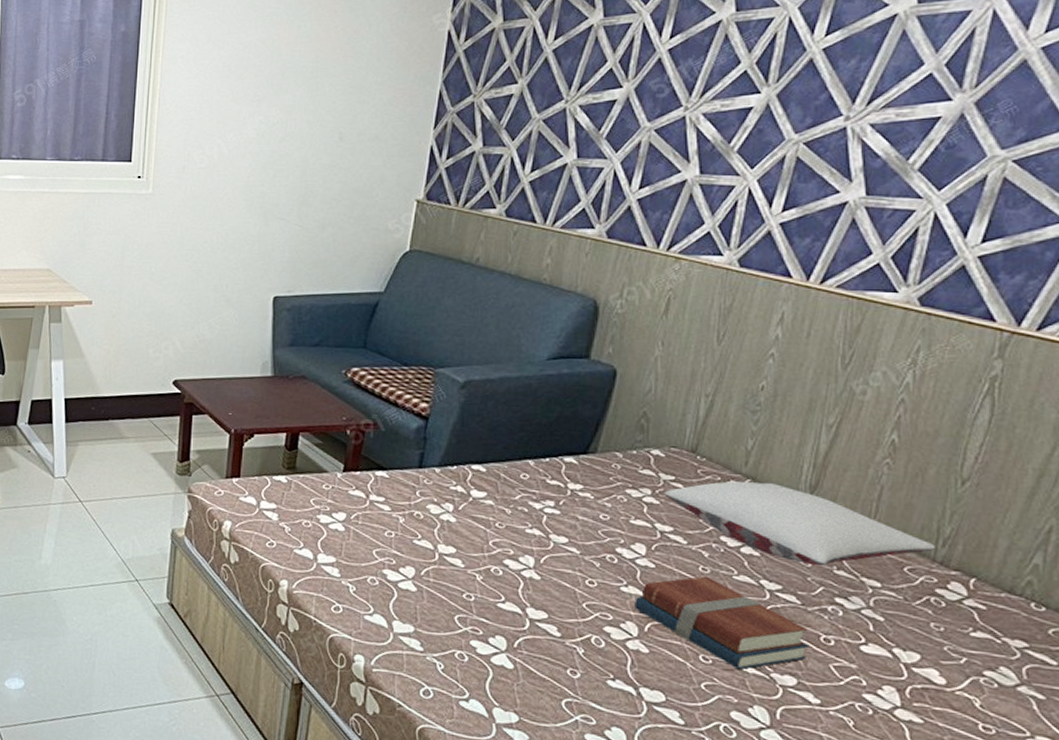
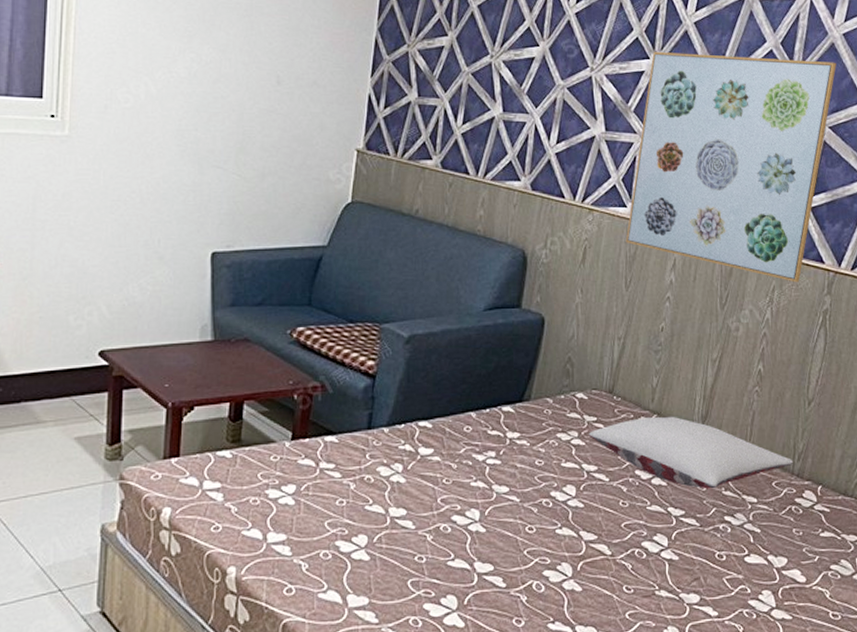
books: present [635,576,810,670] -> none [568,509,708,595]
wall art: none [720,82,1029,343] -> present [625,52,837,283]

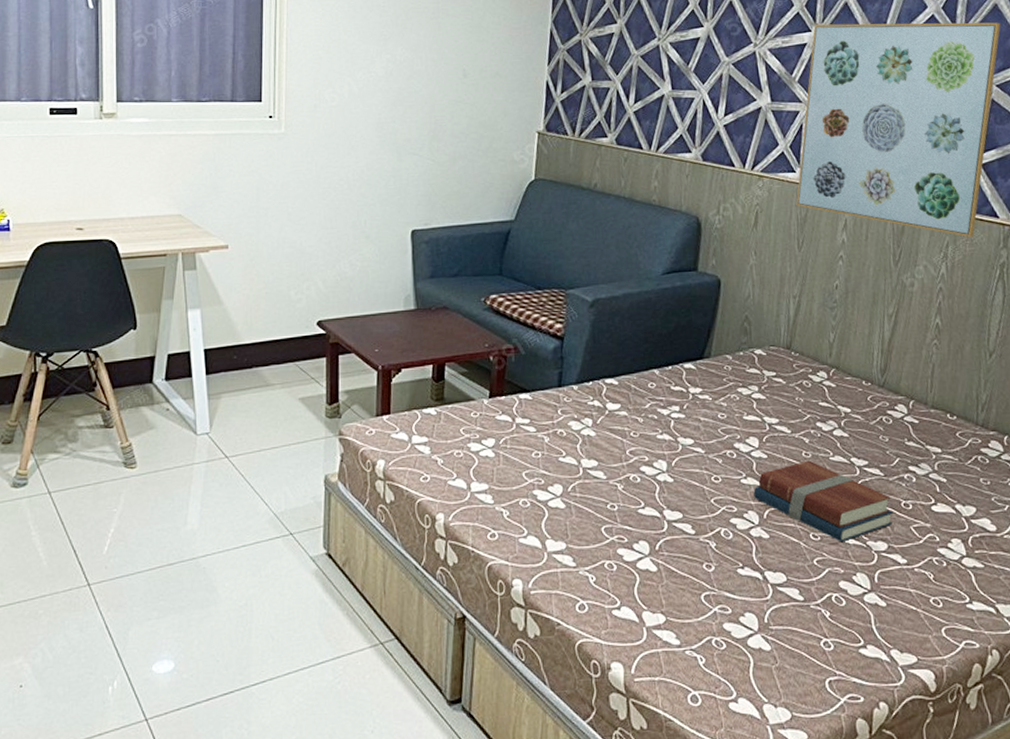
books: none [568,509,708,595] -> present [753,460,894,543]
pillow: present [588,416,793,489] -> none [768,369,977,440]

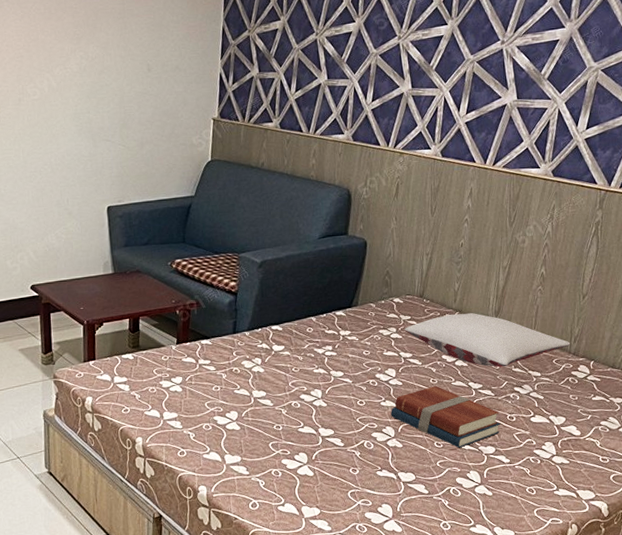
pillow: none [768,369,977,440] -> present [404,312,570,368]
wall art: present [796,22,1001,238] -> none [430,14,608,201]

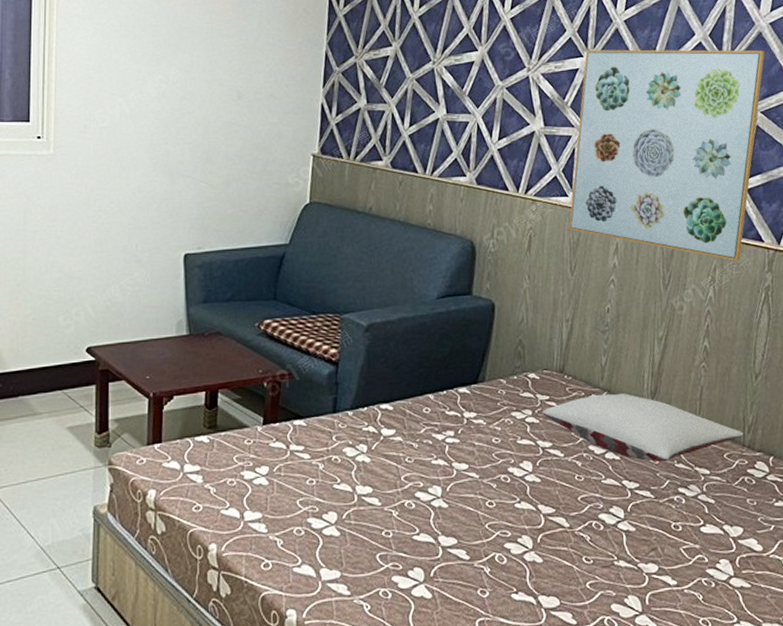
books: present [391,385,501,448] -> none [527,483,664,565]
wall art: none [430,14,608,201] -> present [568,49,765,262]

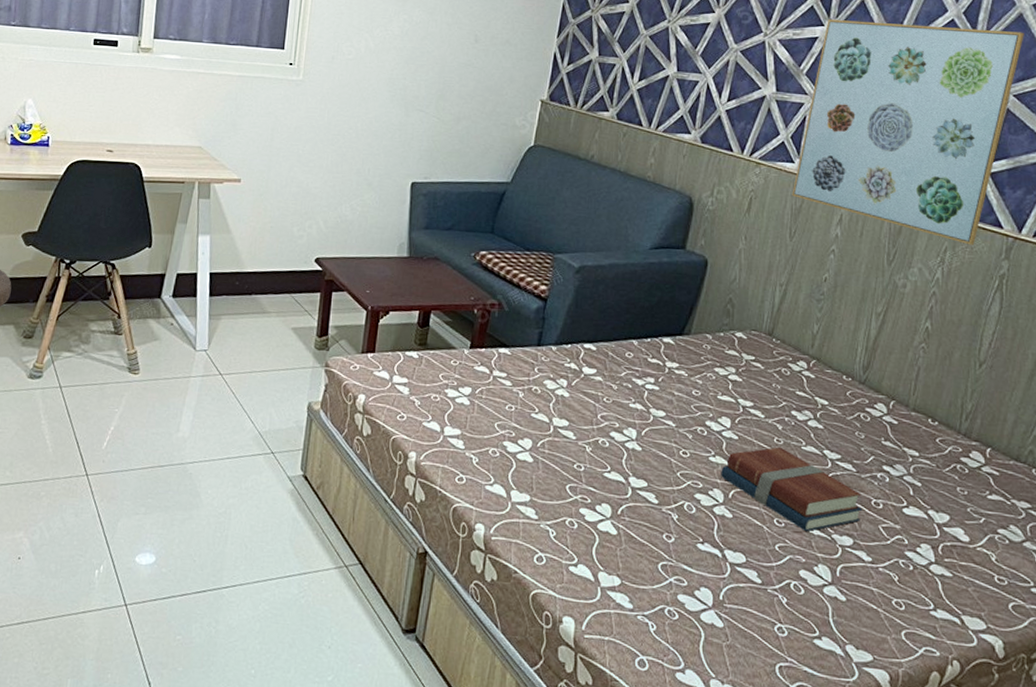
books: none [527,483,664,565] -> present [721,446,863,532]
pillow: present [541,392,743,462] -> none [745,361,960,438]

